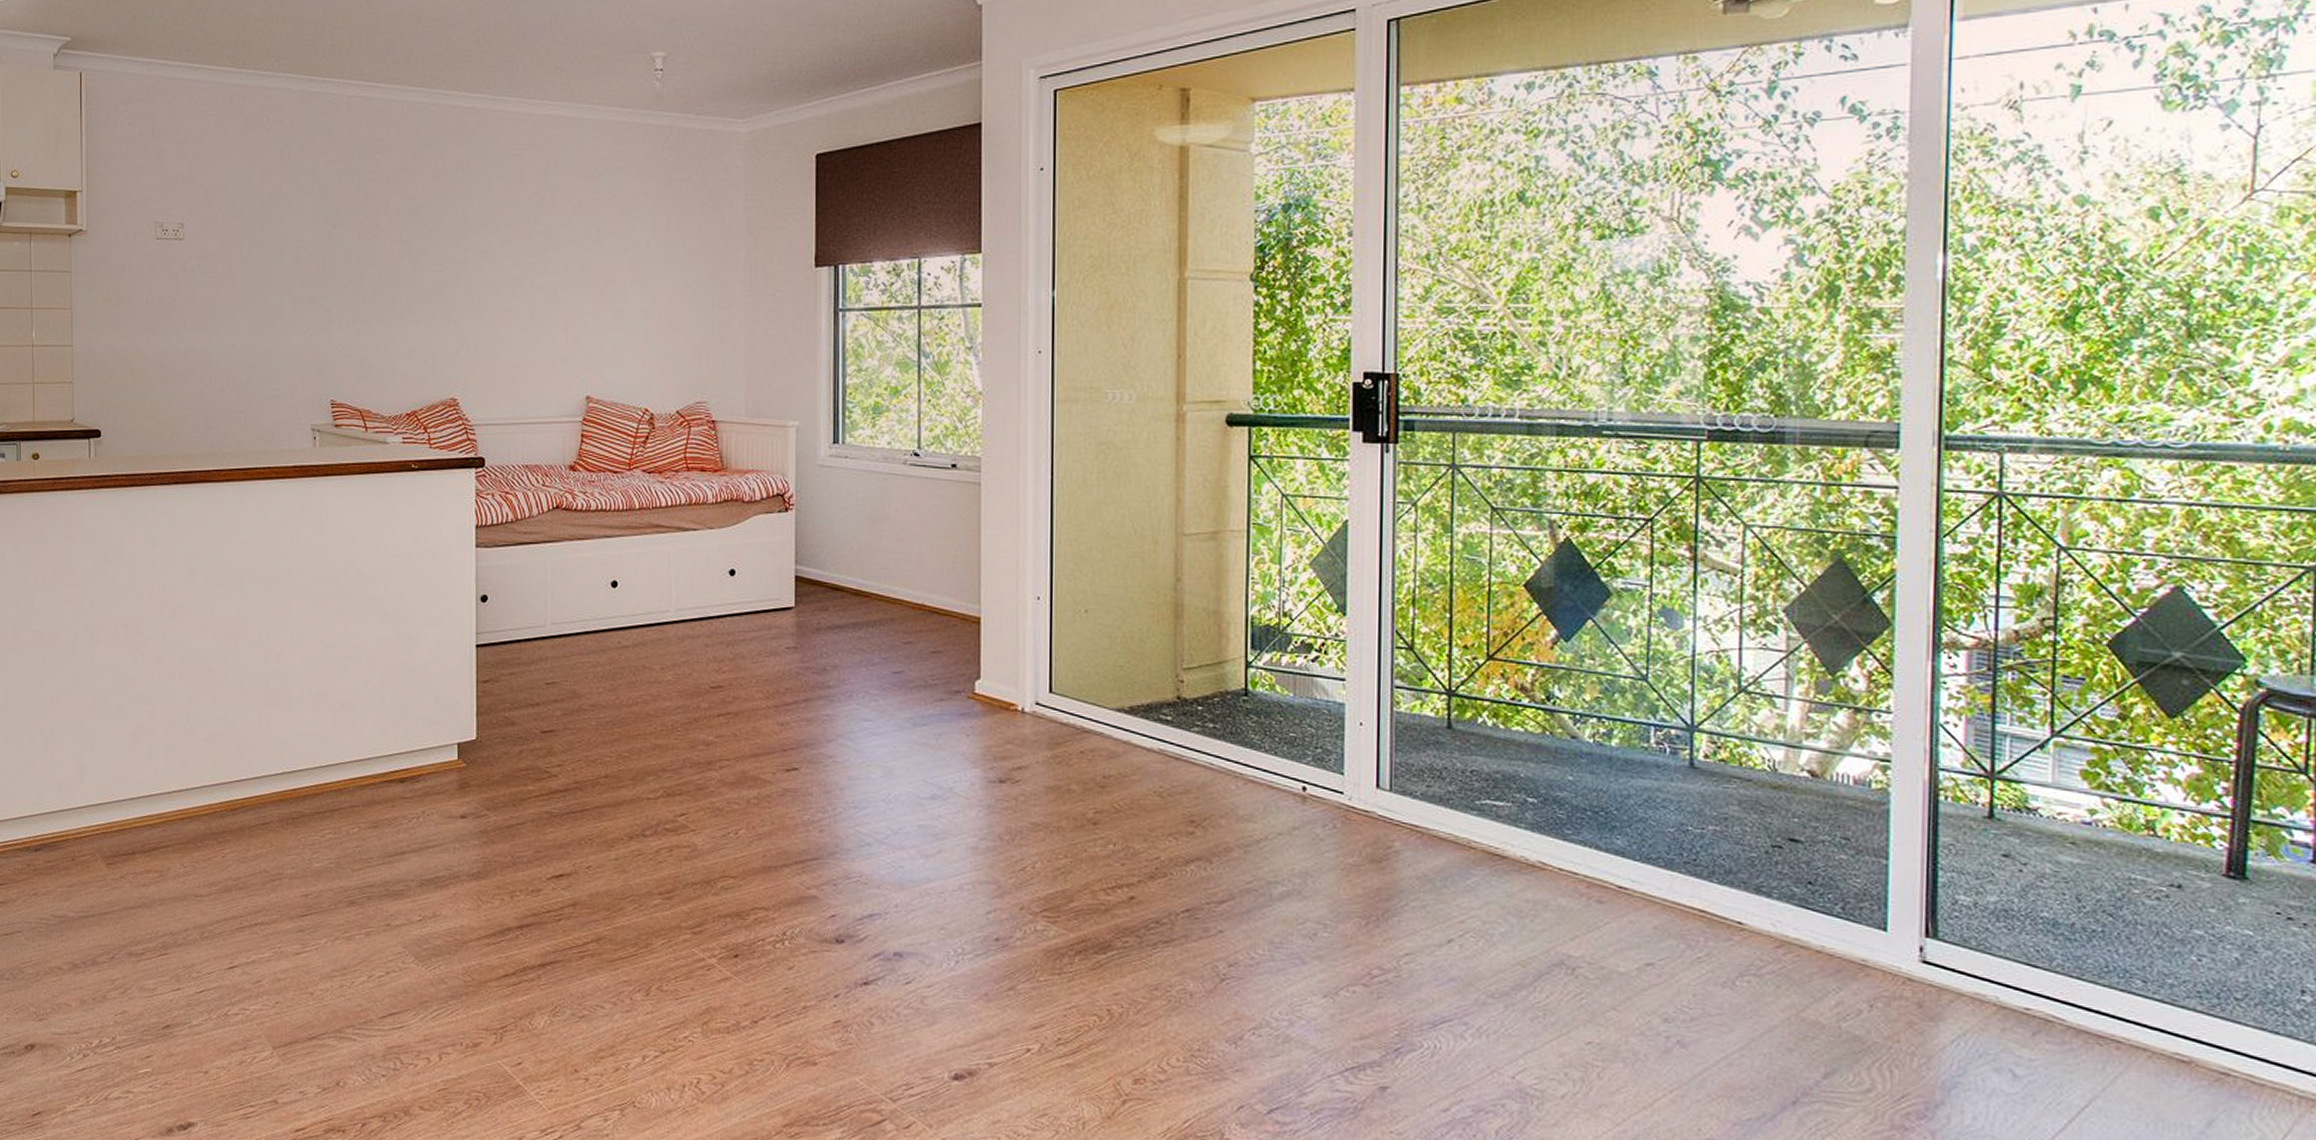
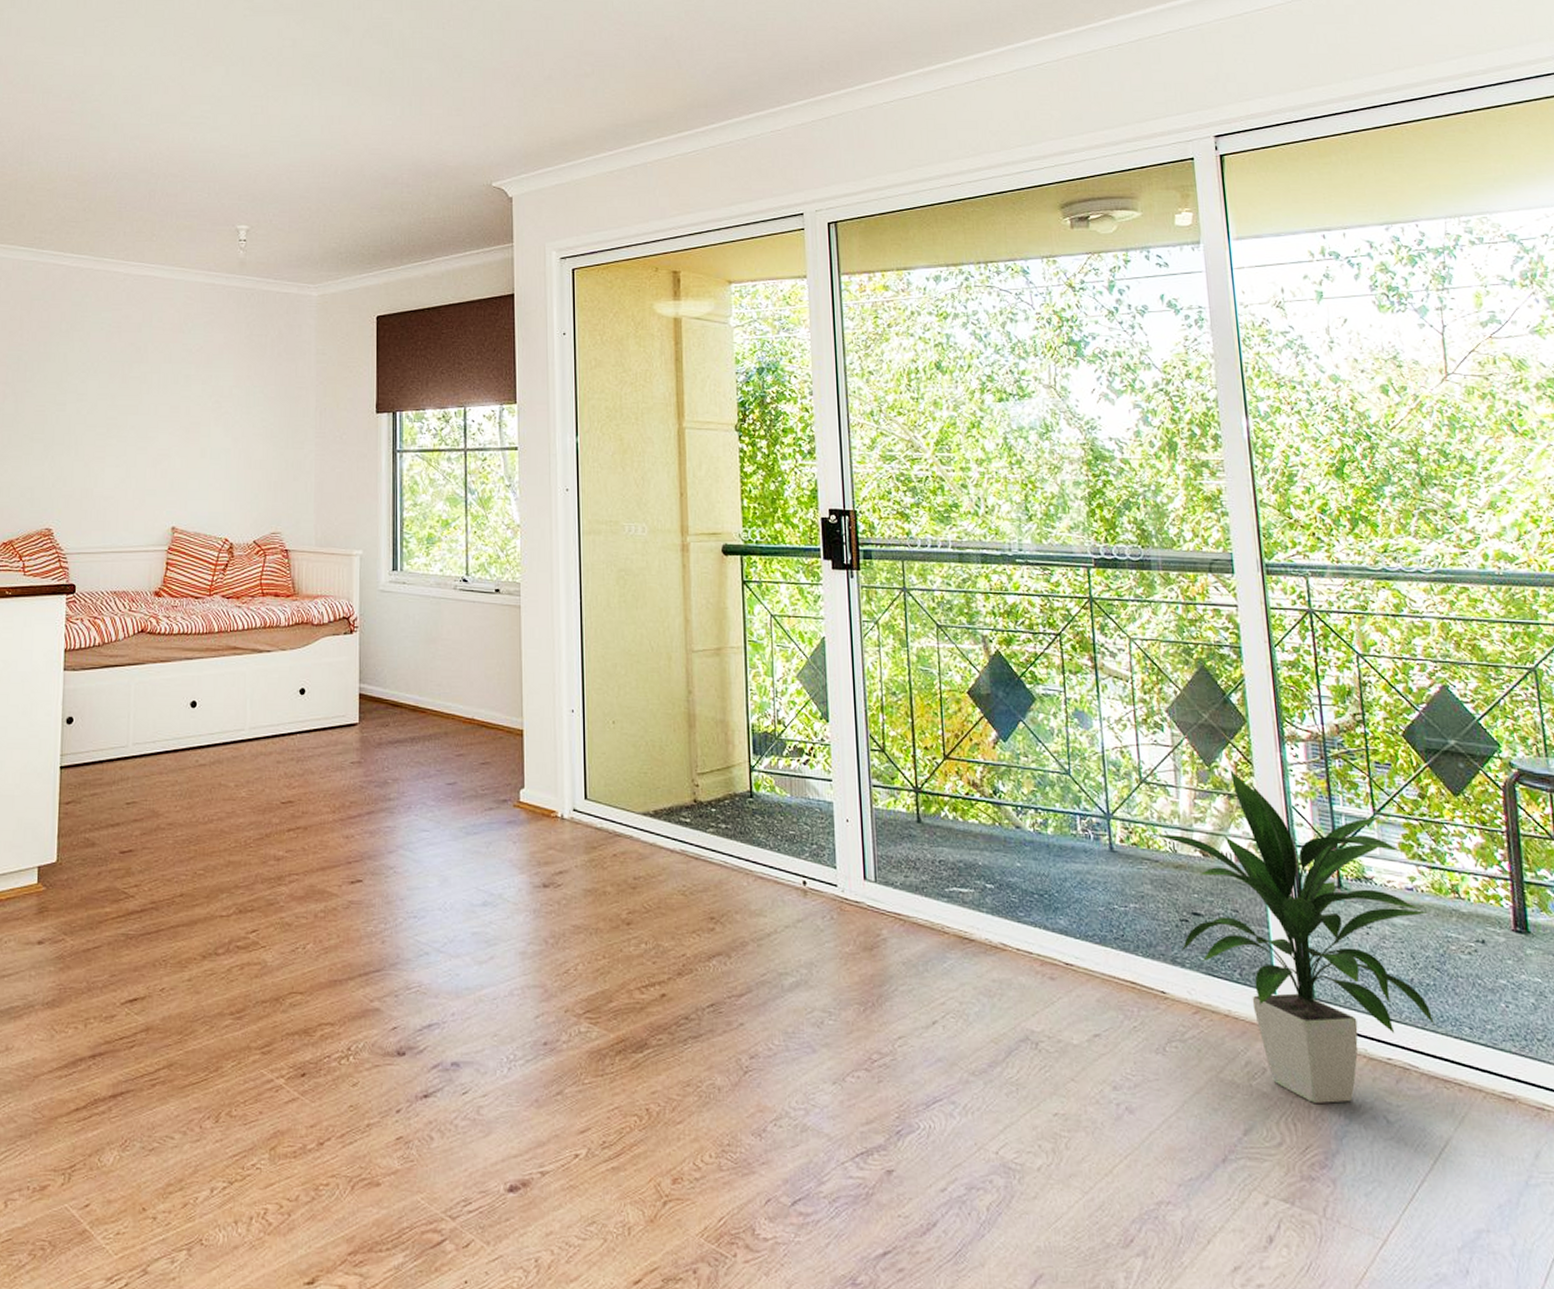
indoor plant: none [1736,679,2110,1052] -> present [1143,769,1436,1103]

